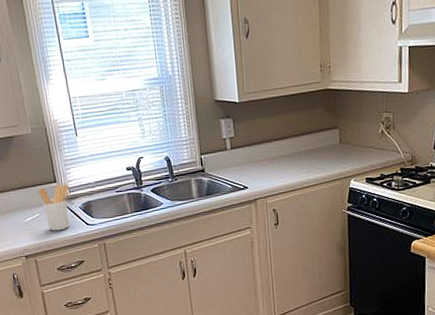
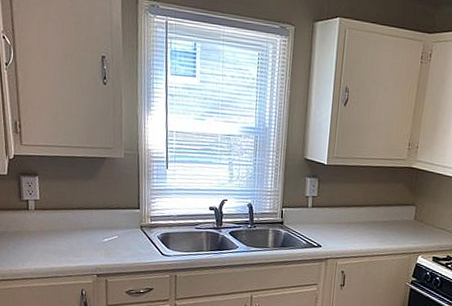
utensil holder: present [38,184,70,231] -> none [121,212,151,256]

